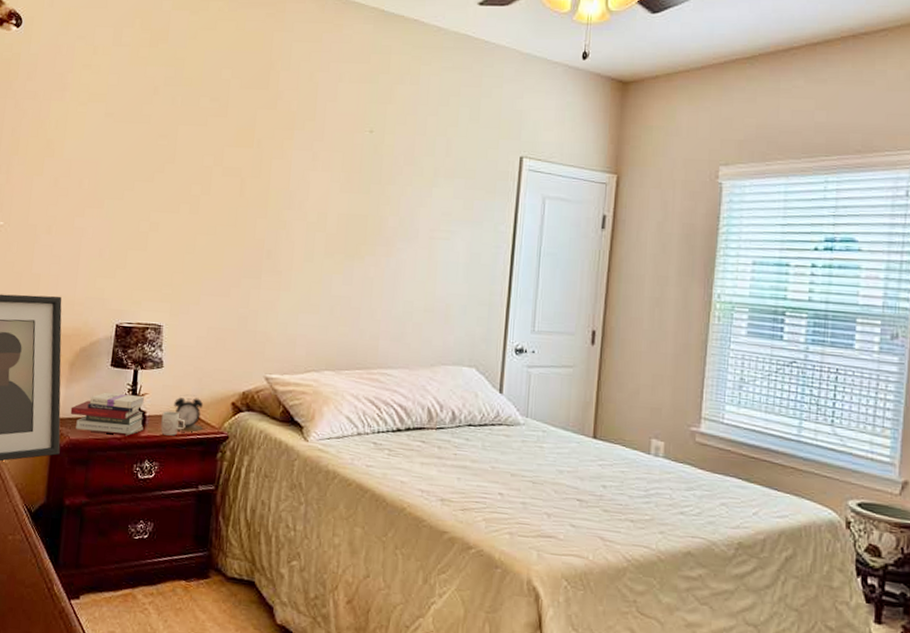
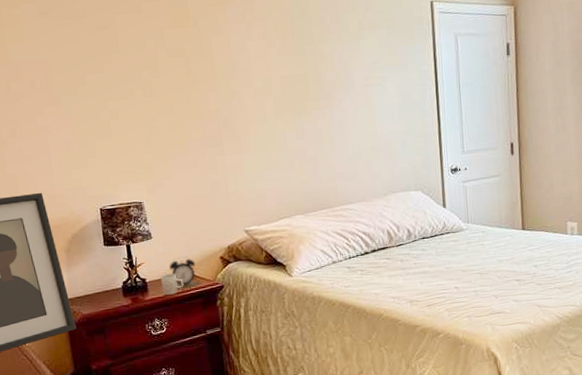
books: present [70,392,145,436] -> none [76,266,147,306]

